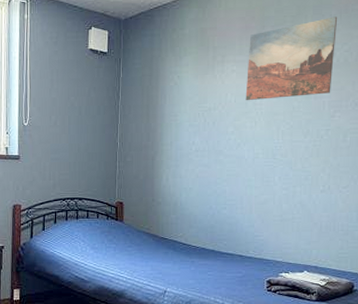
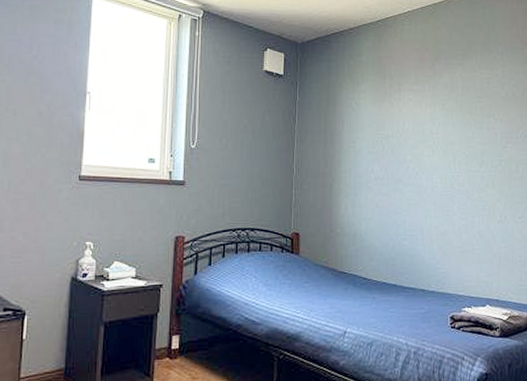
wall art: present [245,16,338,101] -> none [422,53,504,130]

